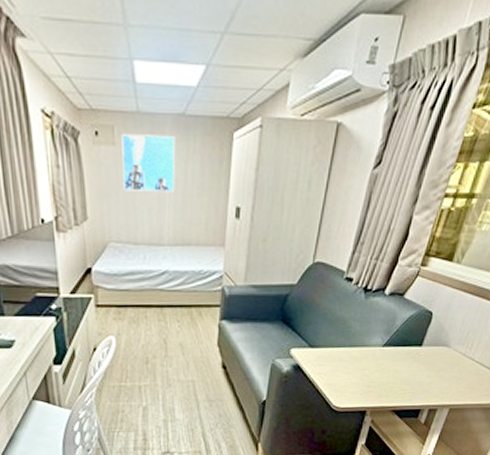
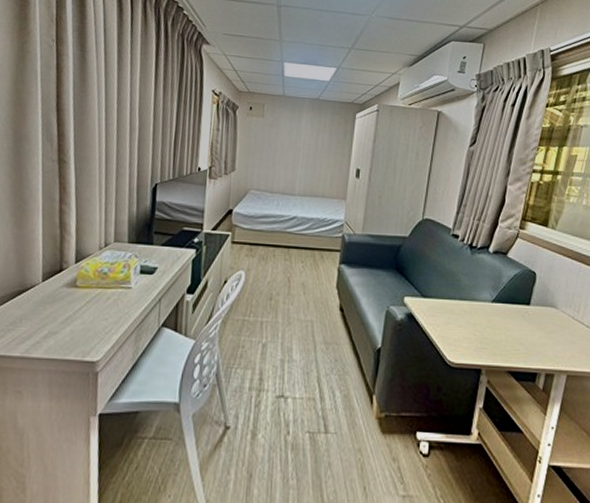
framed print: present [121,133,176,193] -> none [267,109,311,155]

